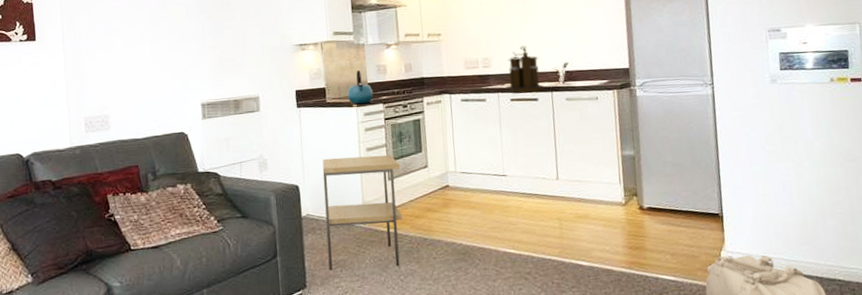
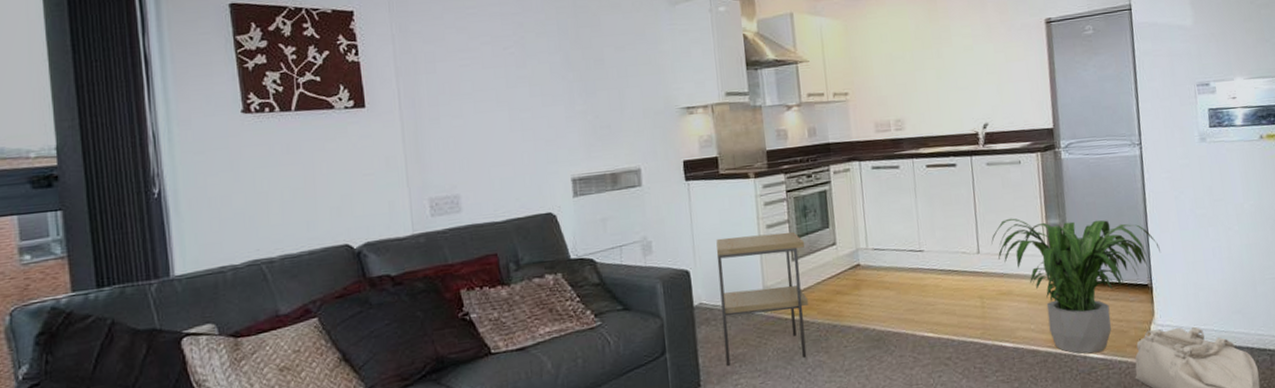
kettle: present [347,70,374,105] -> none [743,136,773,176]
coffee maker: present [505,45,544,94] -> none [920,104,963,160]
potted plant: none [569,148,731,276] -> present [991,218,1160,354]

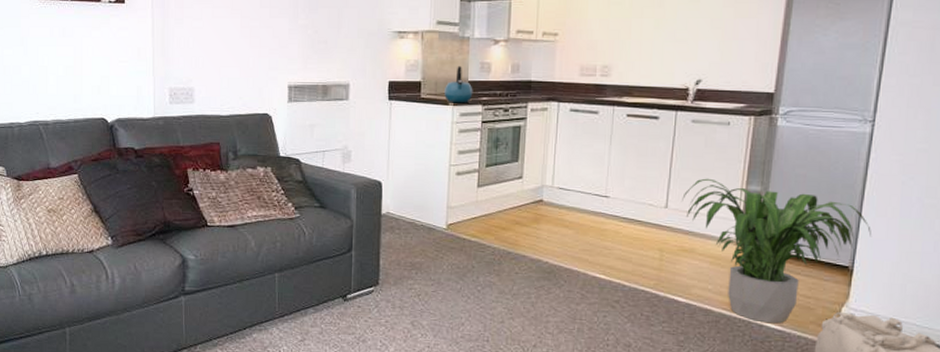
side table: present [716,231,809,366] -> none [404,157,491,276]
kettle: none [743,136,773,176] -> present [444,66,473,103]

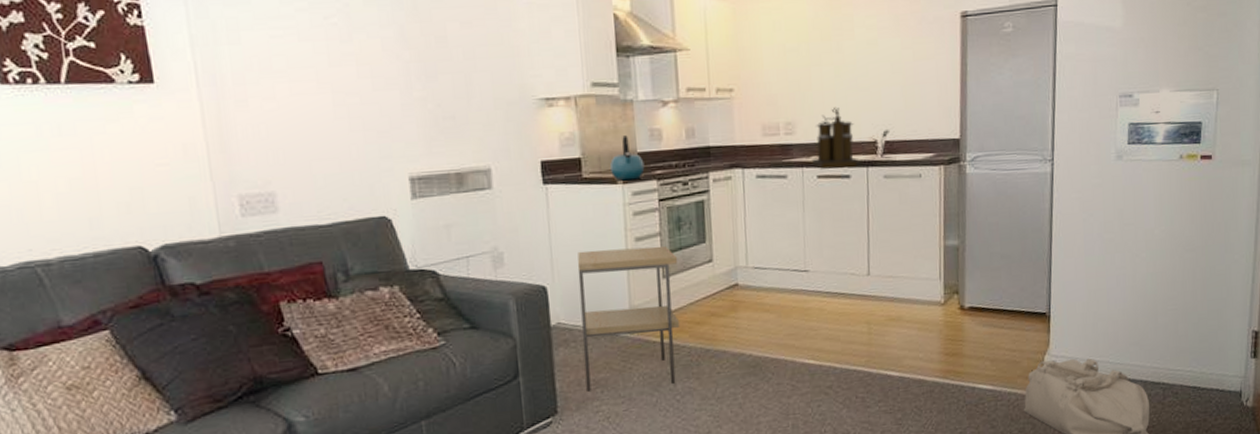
side table: none [404,157,491,276] -> present [577,245,681,392]
coffee maker: none [623,55,669,111] -> present [811,106,858,170]
potted plant: present [682,178,871,324] -> none [883,237,1062,385]

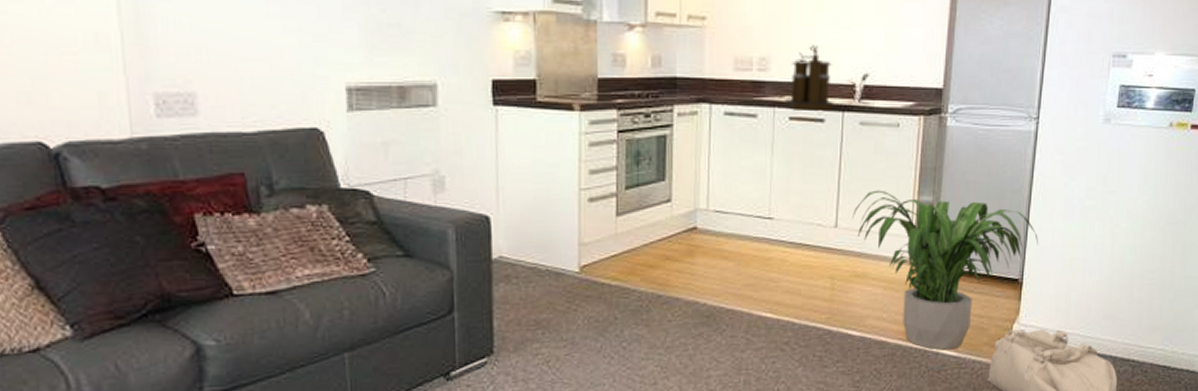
side table: present [577,245,681,392] -> none [525,180,633,332]
kettle: present [610,135,645,181] -> none [568,59,605,108]
potted plant: none [883,237,1062,385] -> present [852,190,1038,350]

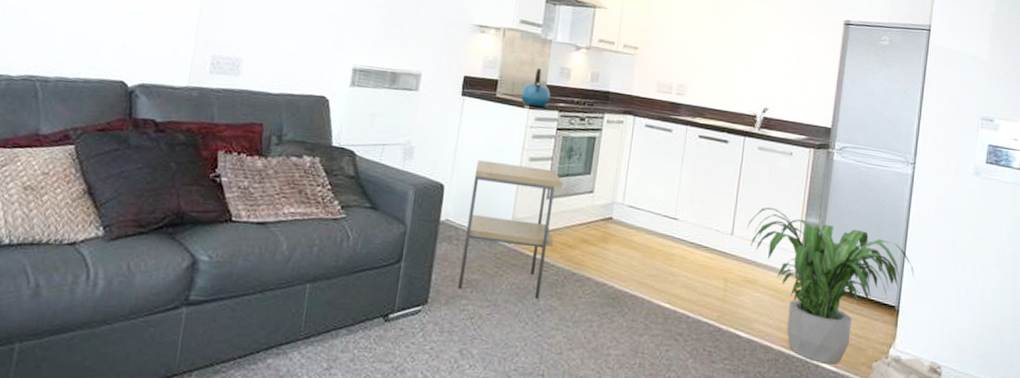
side table: none [525,180,633,332] -> present [458,159,563,299]
kettle: none [568,59,605,108] -> present [521,68,551,108]
coffee maker: present [784,44,834,112] -> none [696,79,739,135]

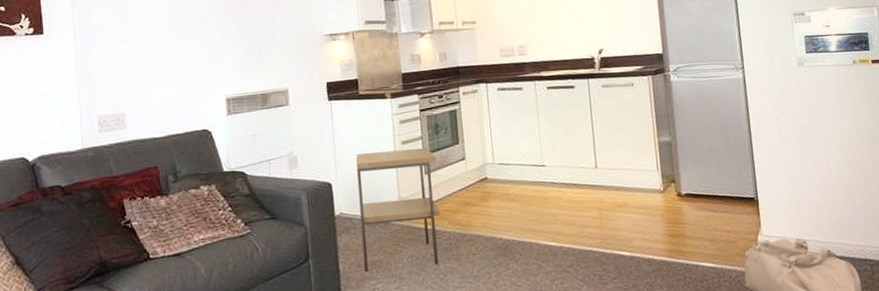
kettle: present [521,68,551,108] -> none [381,60,408,96]
potted plant: present [747,207,914,365] -> none [607,135,764,263]

